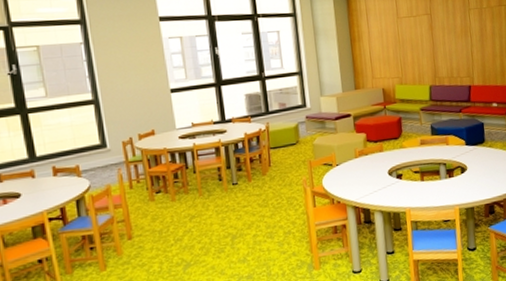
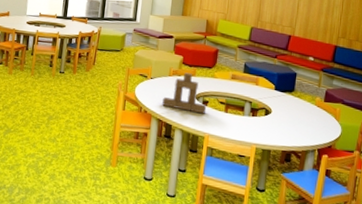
toy blocks: none [354,149,402,192] -> present [162,72,207,114]

